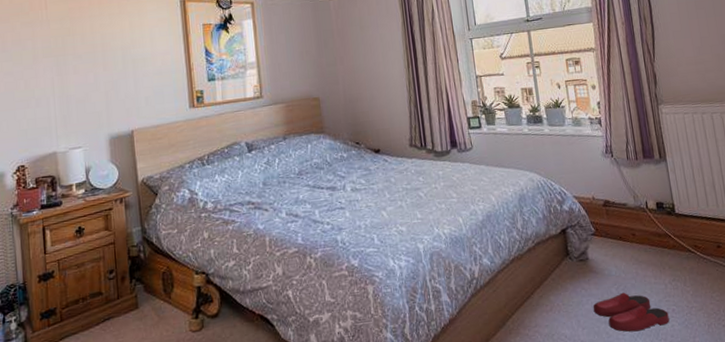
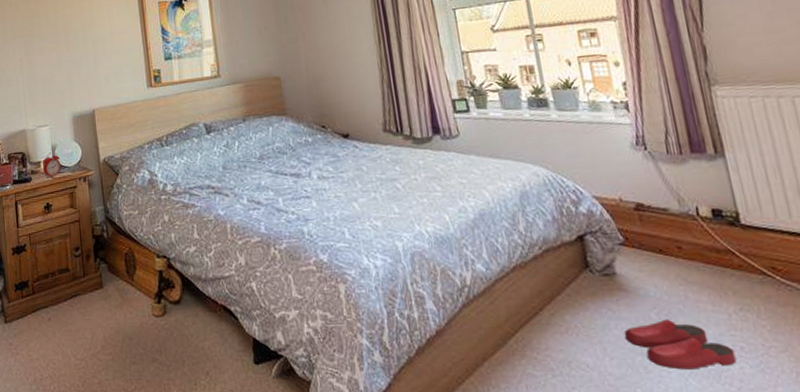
alarm clock: none [75,174,96,201] -> present [43,152,61,178]

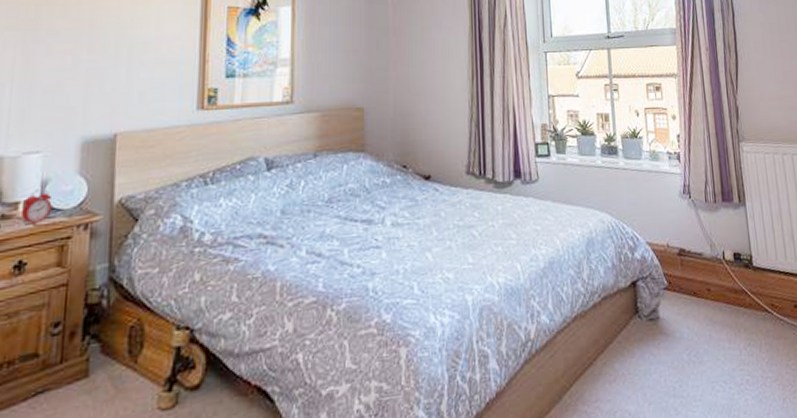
slippers: present [623,319,737,370] -> none [661,359,743,408]

